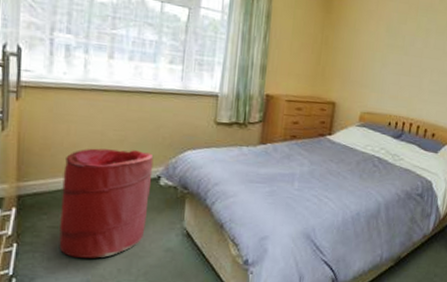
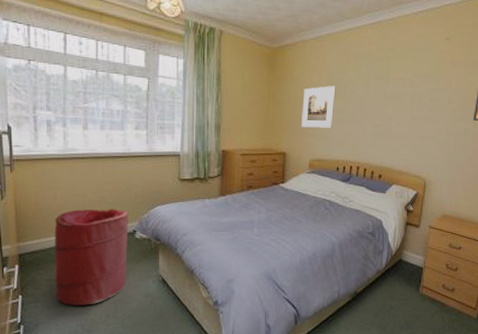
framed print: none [354,35,394,80] -> present [301,86,336,128]

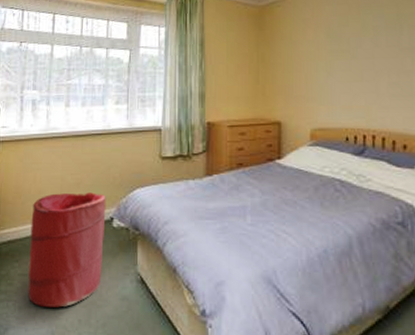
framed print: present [301,86,336,128] -> none [297,41,337,91]

